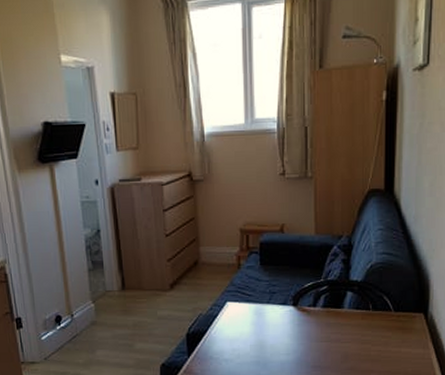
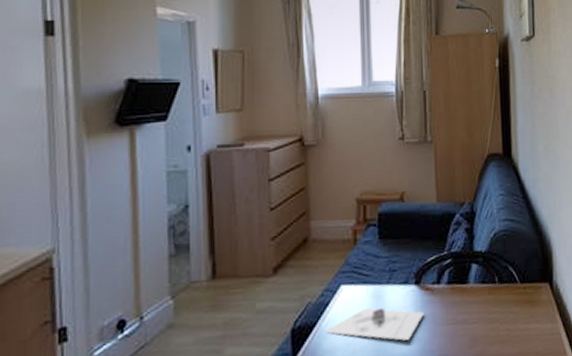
architectural model: none [214,322,300,351] -> present [325,307,424,341]

